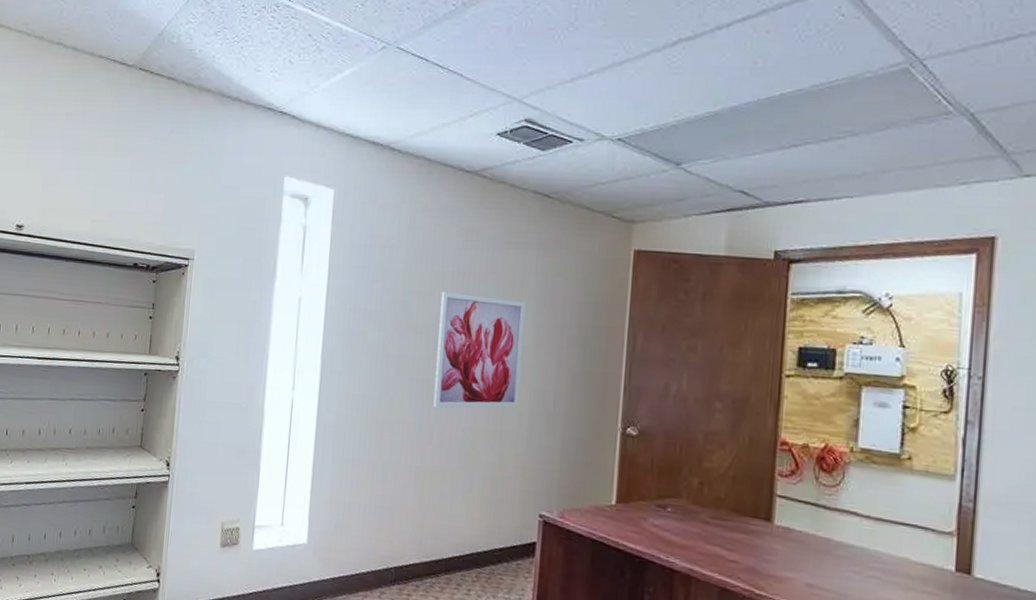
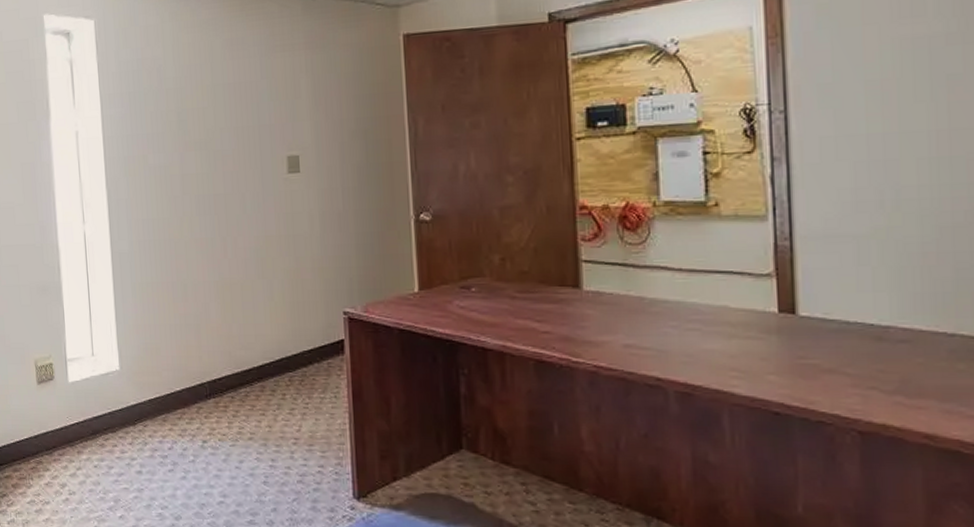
wall art: present [433,291,526,409] -> none [214,103,308,222]

